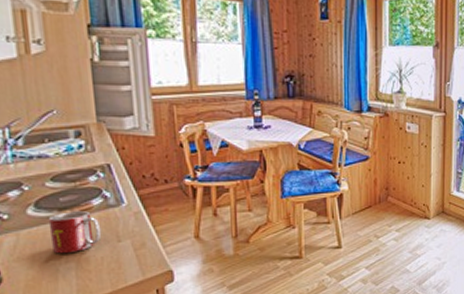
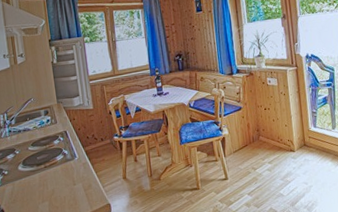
mug: present [48,211,102,254] -> none [31,165,64,196]

